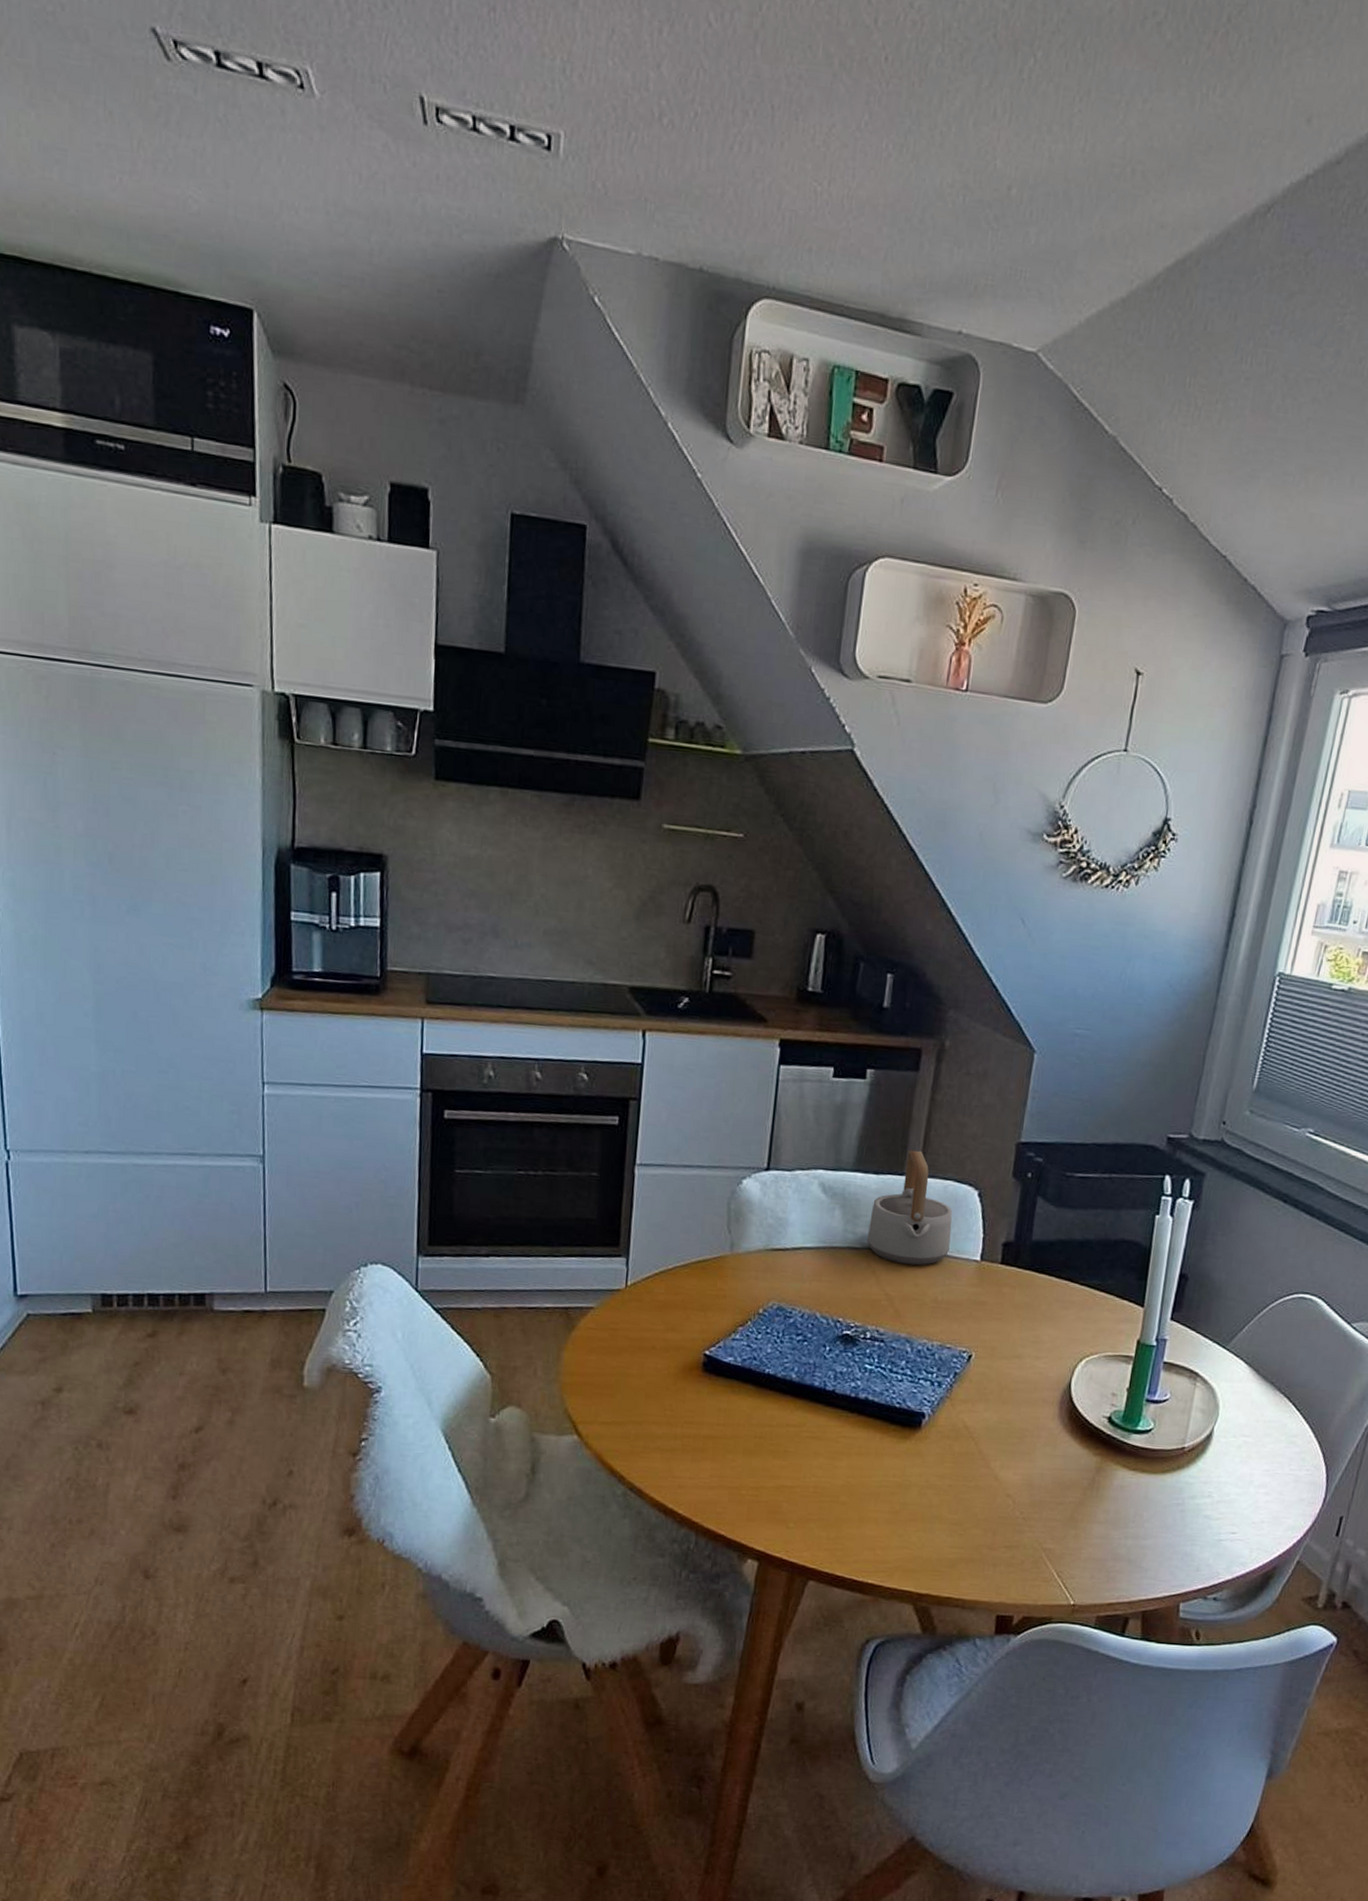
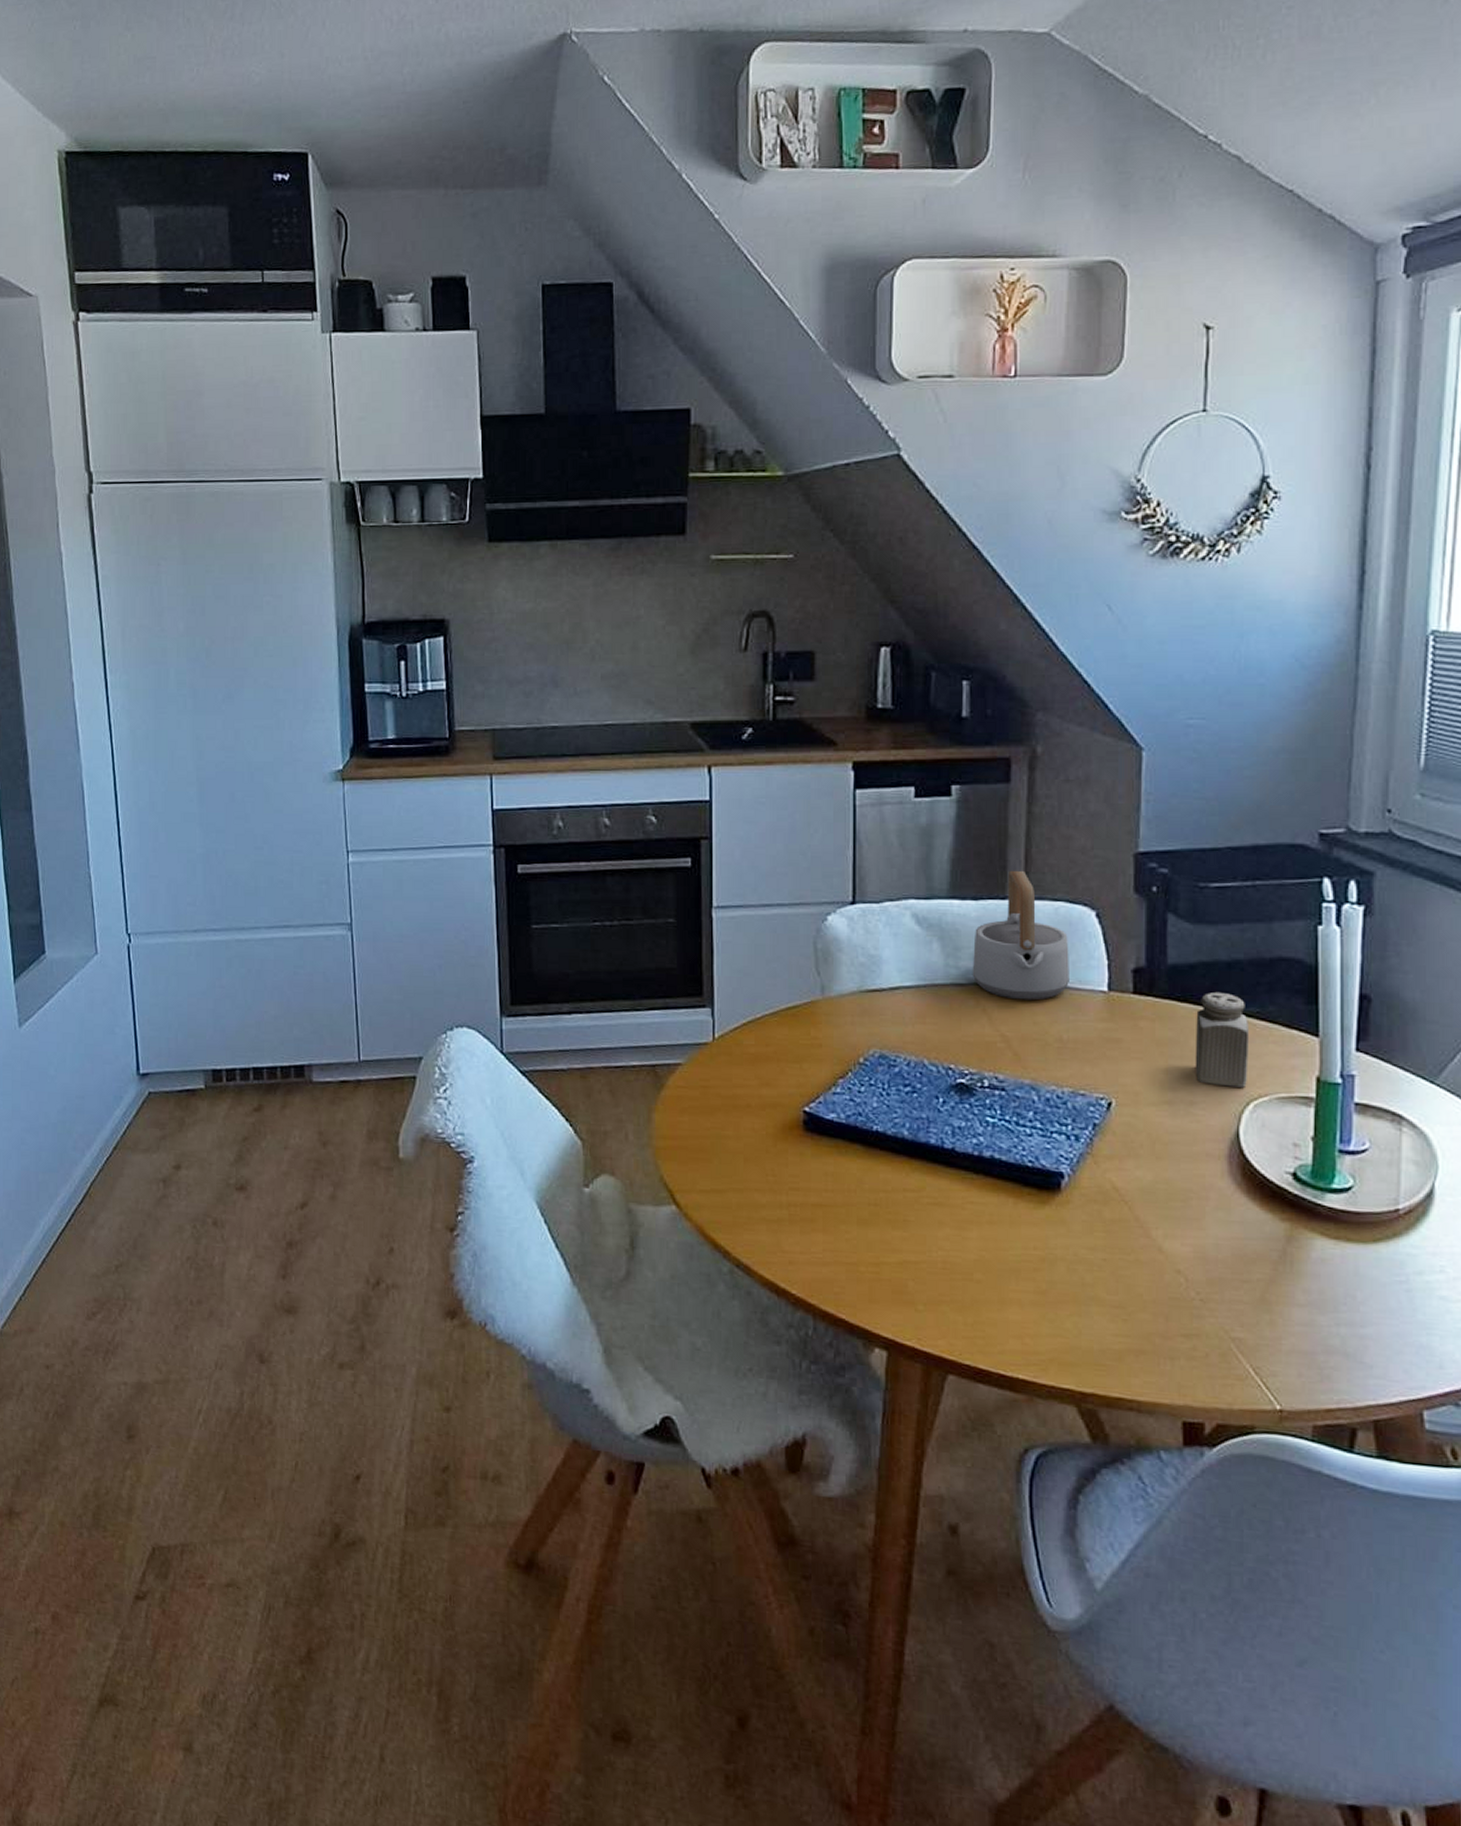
salt shaker: none [1043,1266,1091,1346] -> present [1195,993,1248,1088]

